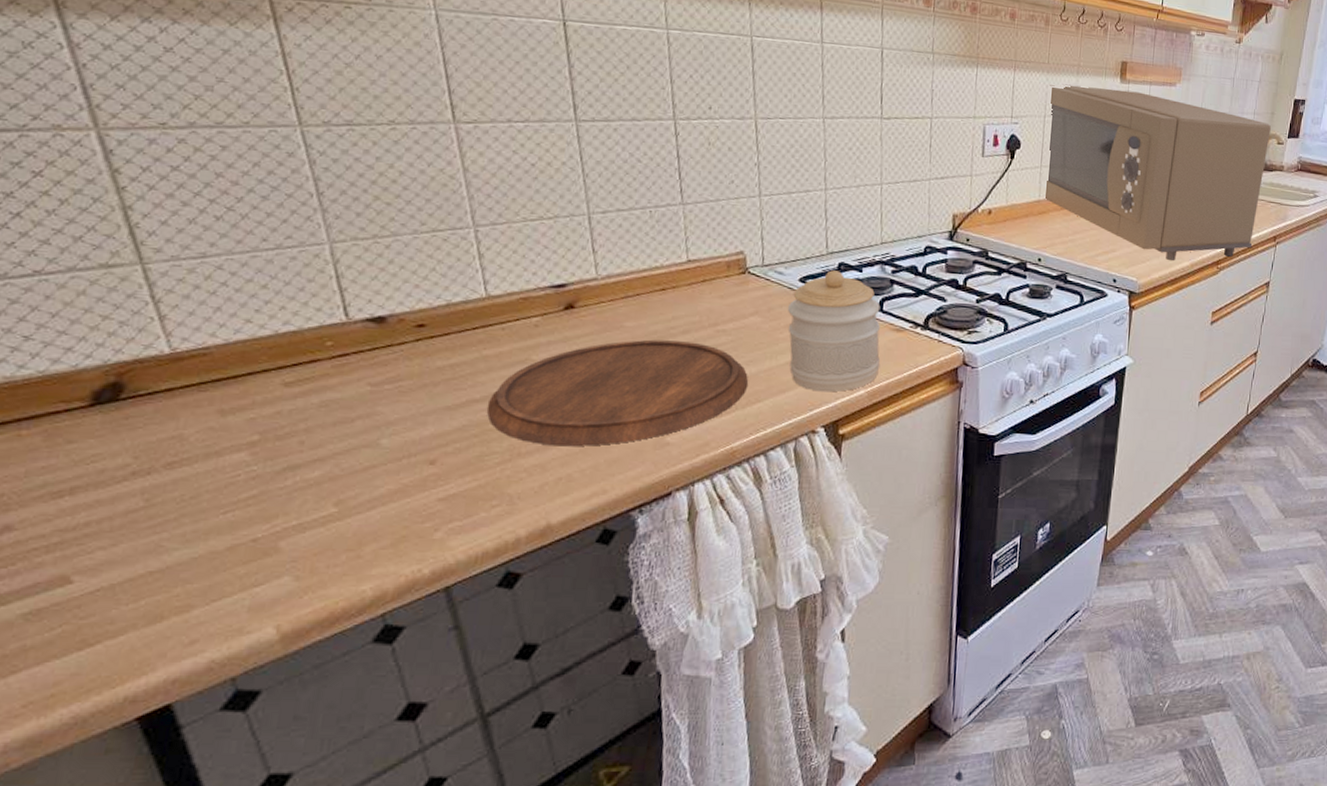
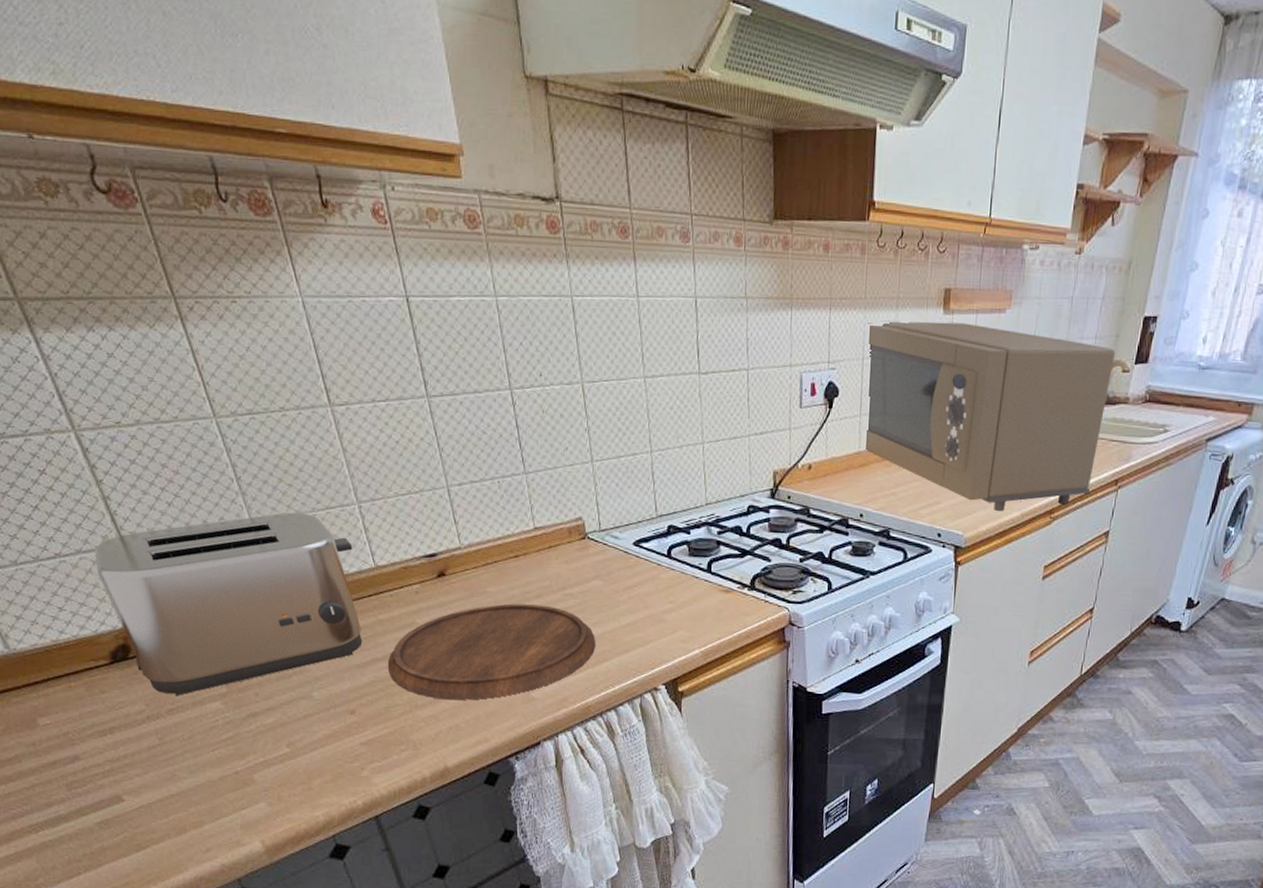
toaster: none [93,233,461,446] -> present [95,512,363,696]
jar: present [787,270,881,392] -> none [624,533,712,652]

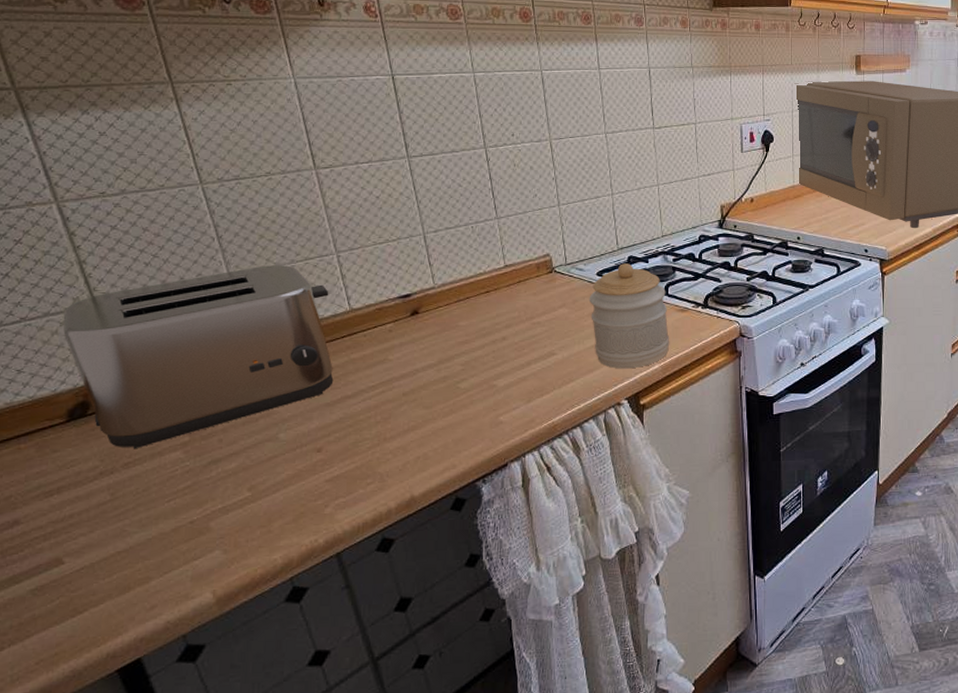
cutting board: present [388,603,596,700] -> none [358,334,562,430]
jar: none [624,533,712,652] -> present [589,263,670,369]

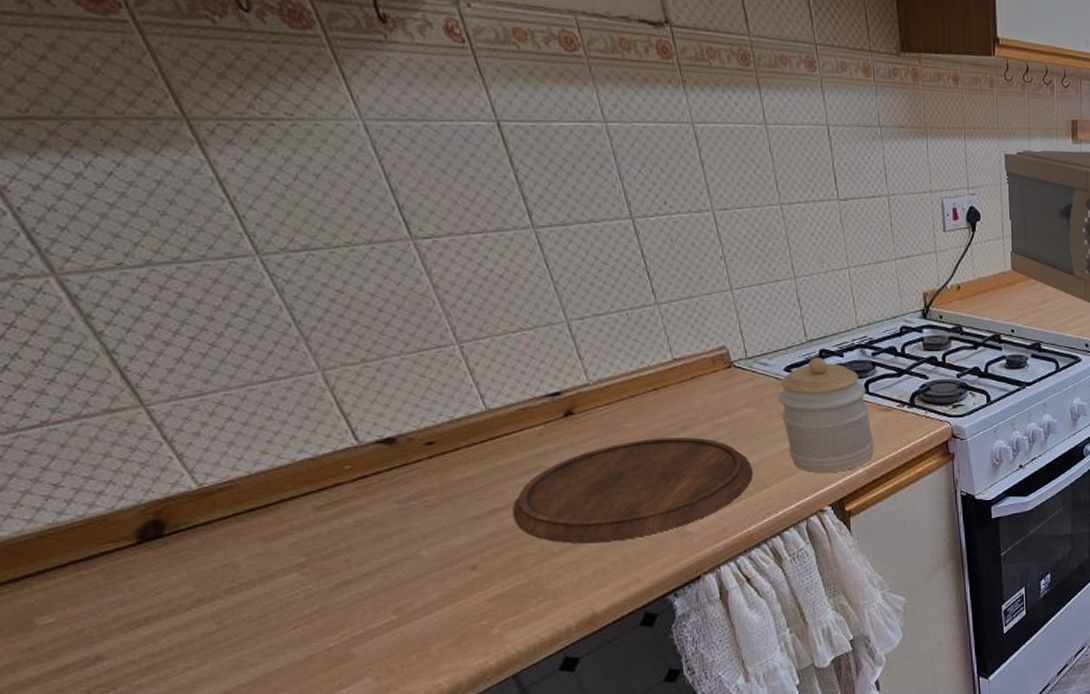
toaster: present [63,265,334,449] -> none [100,357,479,573]
cutting board: none [358,334,562,430] -> present [513,437,754,544]

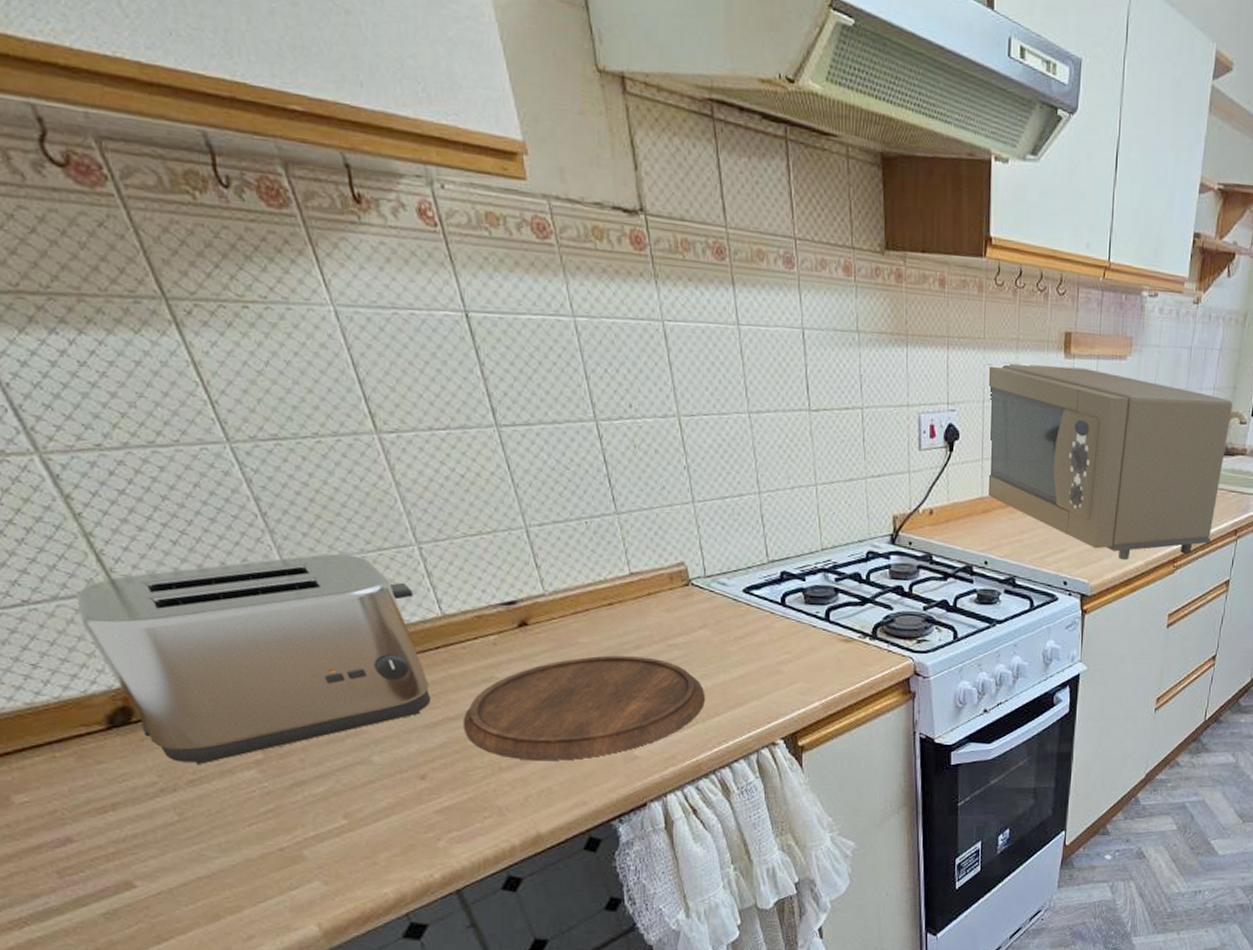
toaster: none [100,357,479,573] -> present [76,554,431,765]
jar: present [777,358,875,474] -> none [734,580,832,705]

